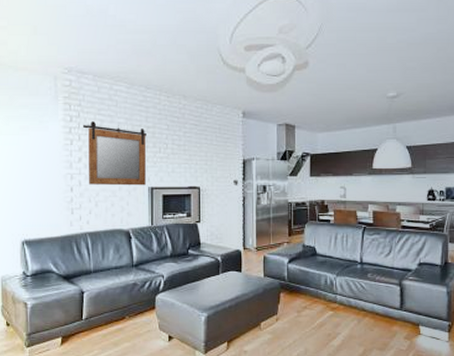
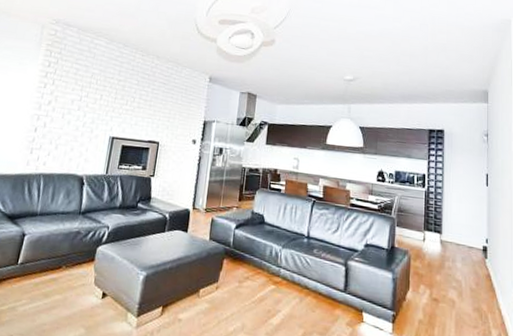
mirror: present [82,121,147,186] -> none [52,69,117,135]

